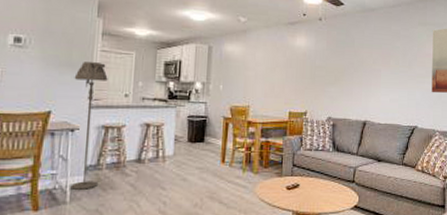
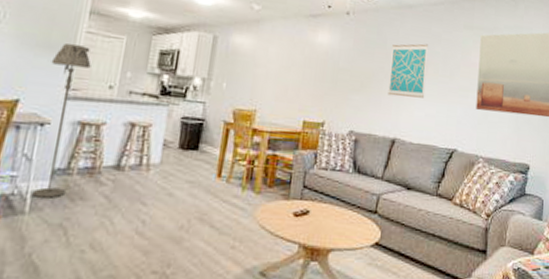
wall art: none [358,40,390,86] -> present [388,44,429,98]

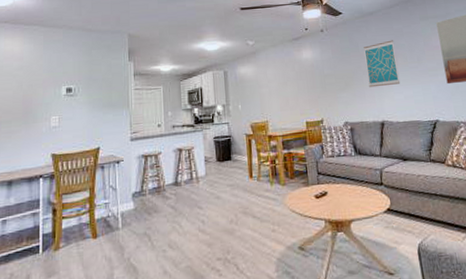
floor lamp: present [31,43,91,199] -> none [115,99,143,216]

